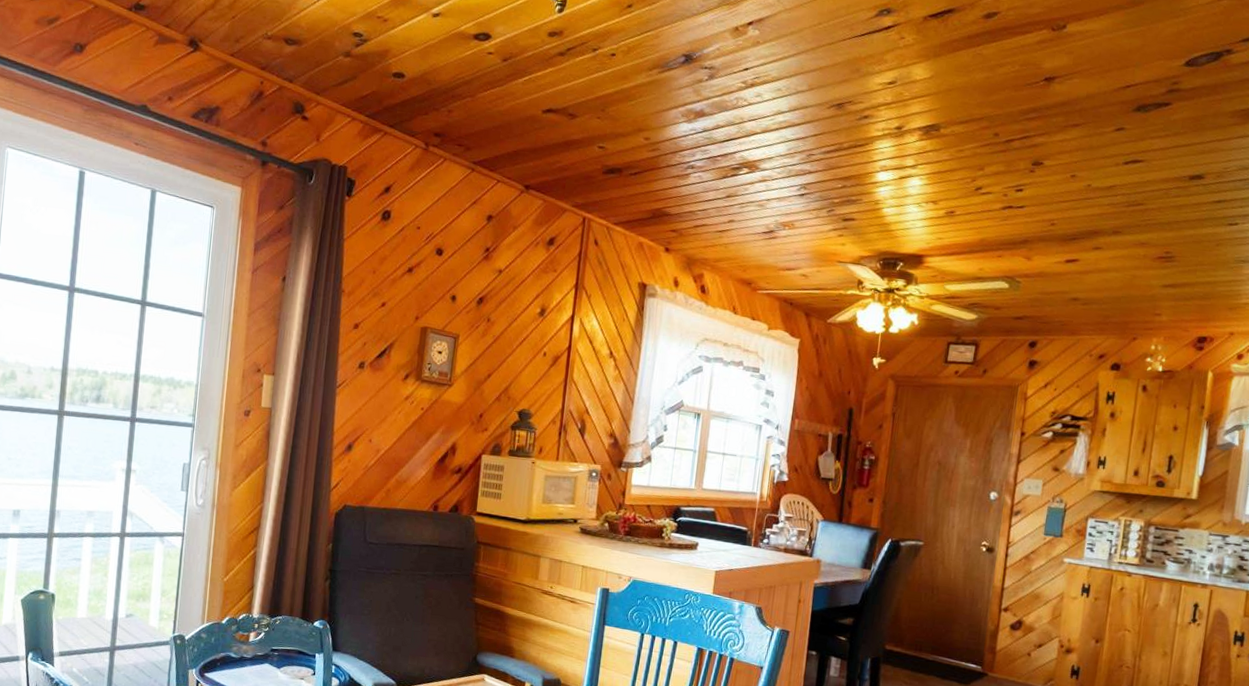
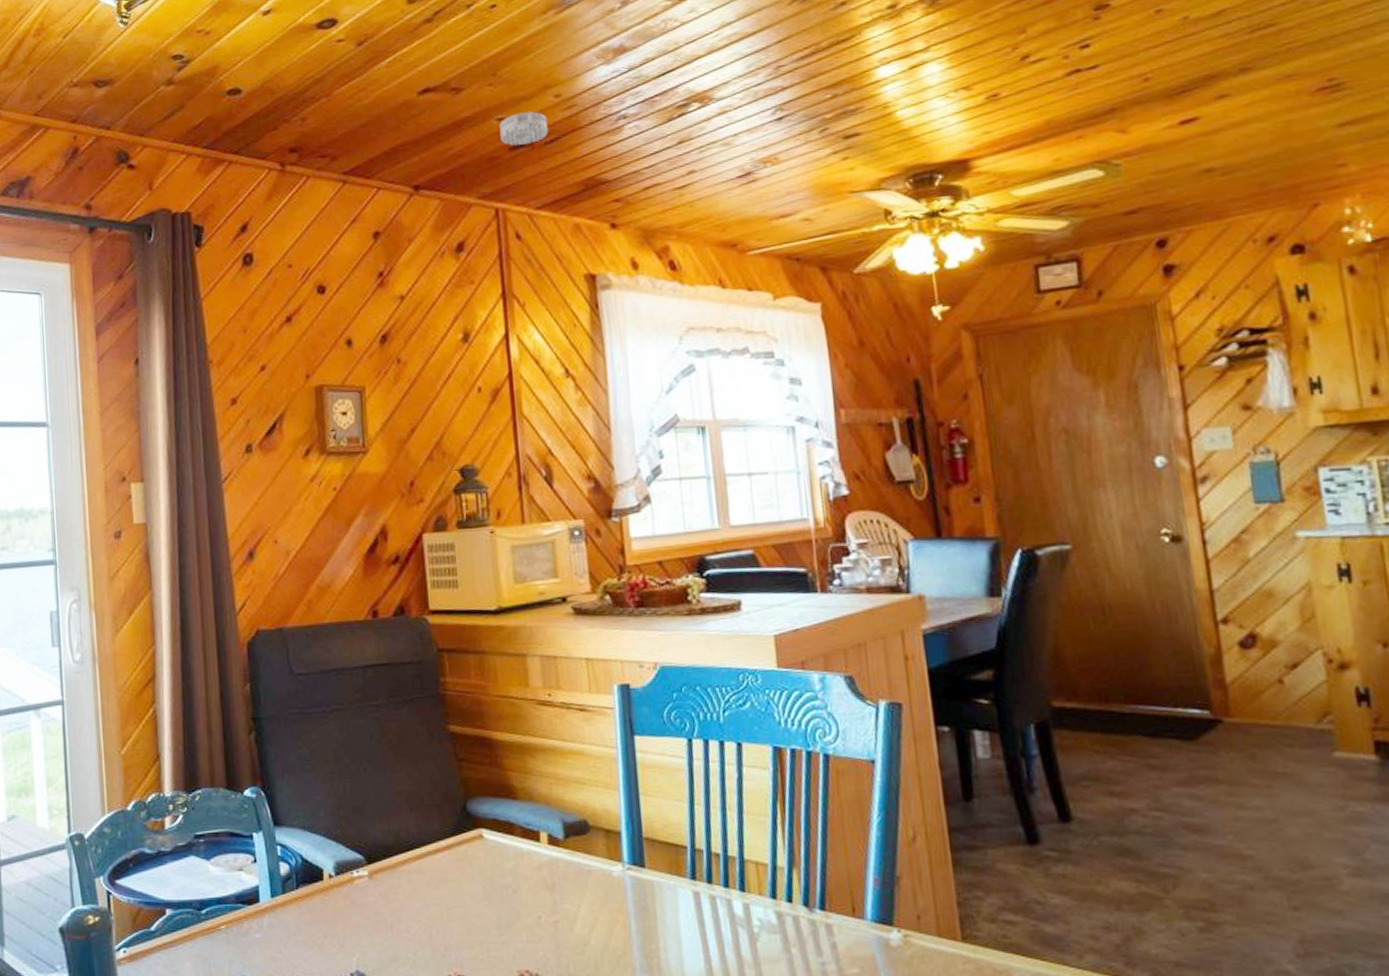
smoke detector: none [598,145,636,172] -> present [499,111,548,146]

